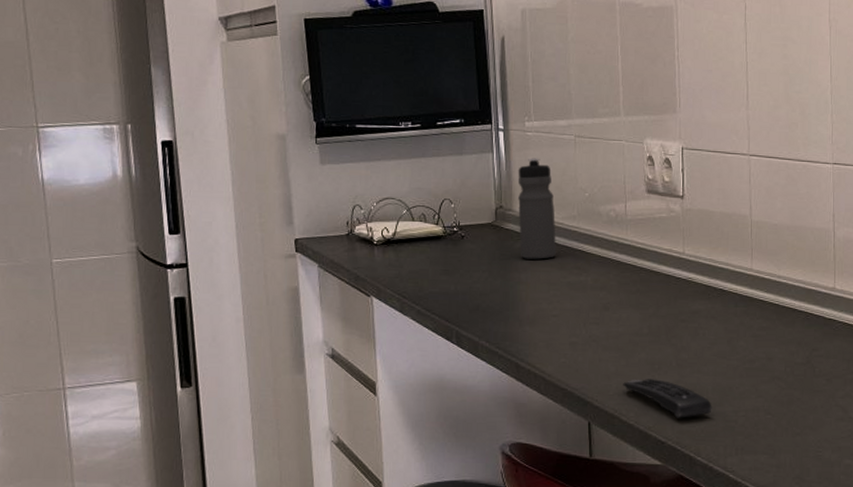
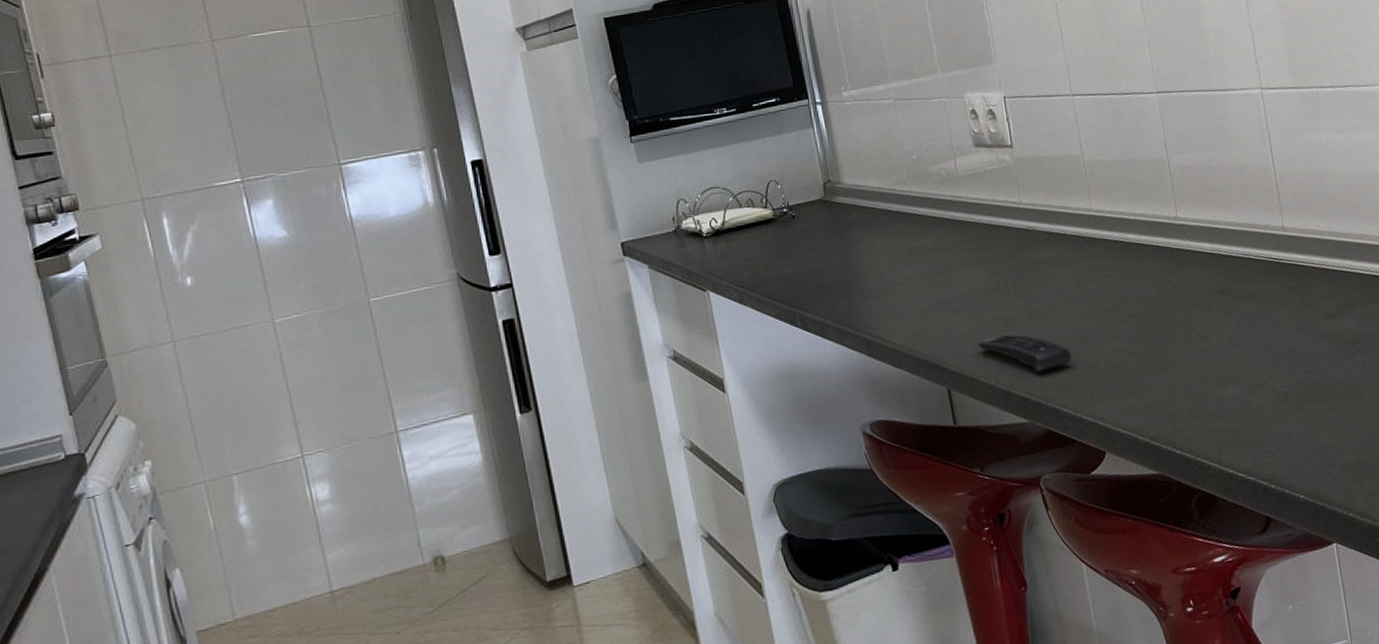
water bottle: present [518,158,556,260] -> none [841,126,891,231]

